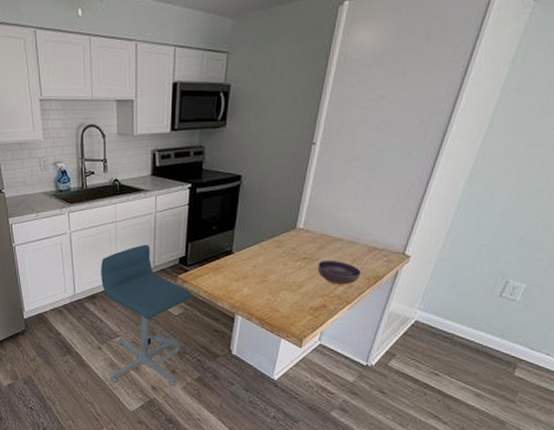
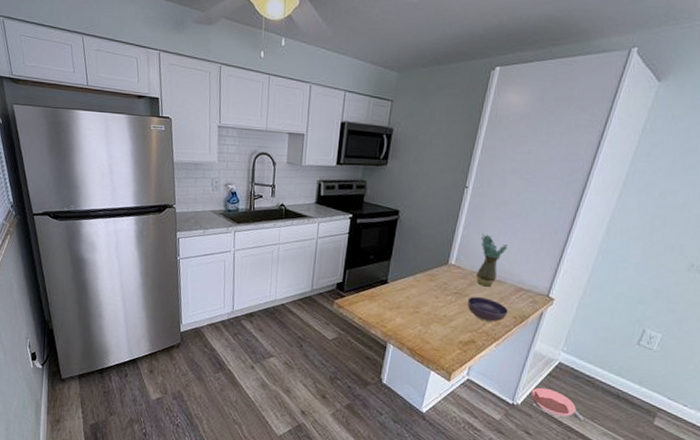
bar stool: present [100,244,192,386] -> none [259,267,347,412]
vase: none [326,193,360,249] -> present [476,234,508,287]
pet bowl: none [385,347,442,378] -> present [531,387,585,422]

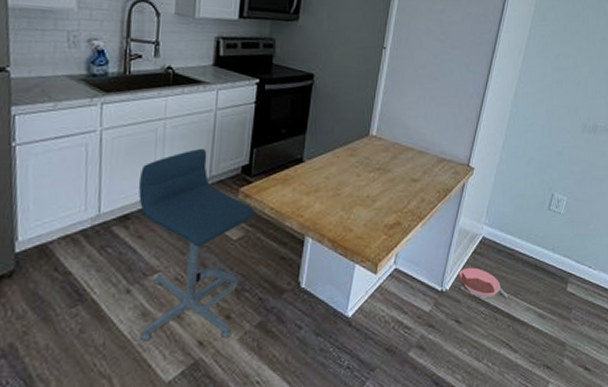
bar stool: none [259,267,347,412] -> present [138,148,256,342]
bowl: present [467,296,508,322] -> none [391,170,432,199]
vase: present [476,234,508,287] -> none [399,100,428,159]

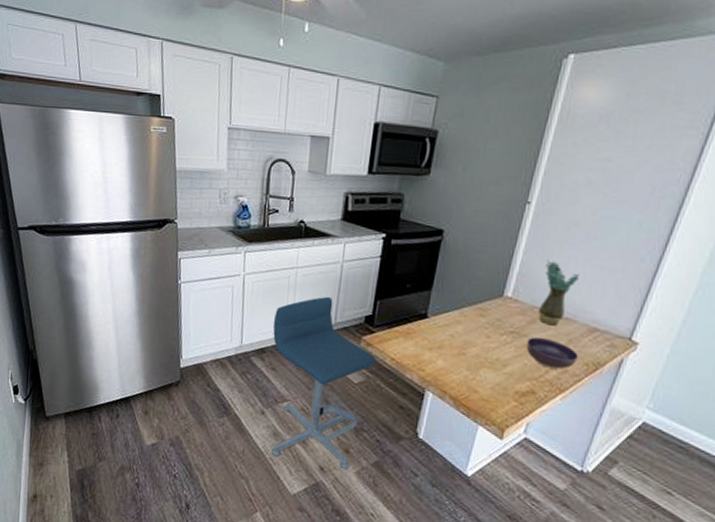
bowl: none [391,170,432,199] -> present [526,336,578,369]
vase: none [399,100,428,159] -> present [538,260,579,326]
pet bowl: present [458,267,509,300] -> none [605,452,675,498]

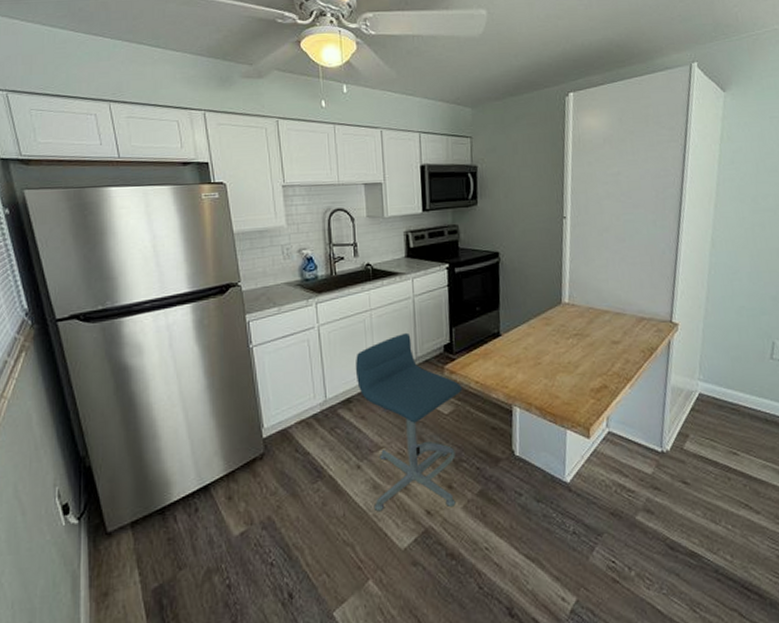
bowl: present [526,336,578,369] -> none [590,334,635,361]
vase: present [538,260,579,326] -> none [590,264,619,322]

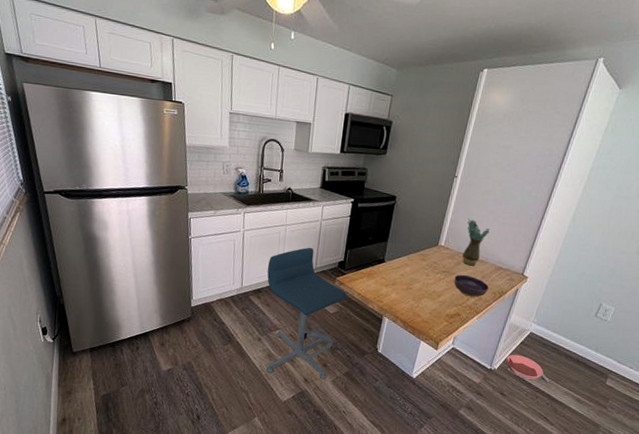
vase: none [590,264,619,322] -> present [462,219,490,266]
bowl: none [590,334,635,361] -> present [454,274,489,297]
pet bowl: none [678,425,740,457] -> present [506,354,550,383]

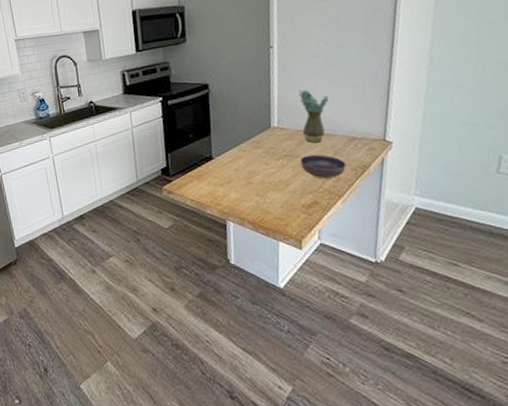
bar stool: present [267,247,347,379] -> none [85,159,180,308]
pet bowl: present [506,354,550,383] -> none [392,238,461,268]

